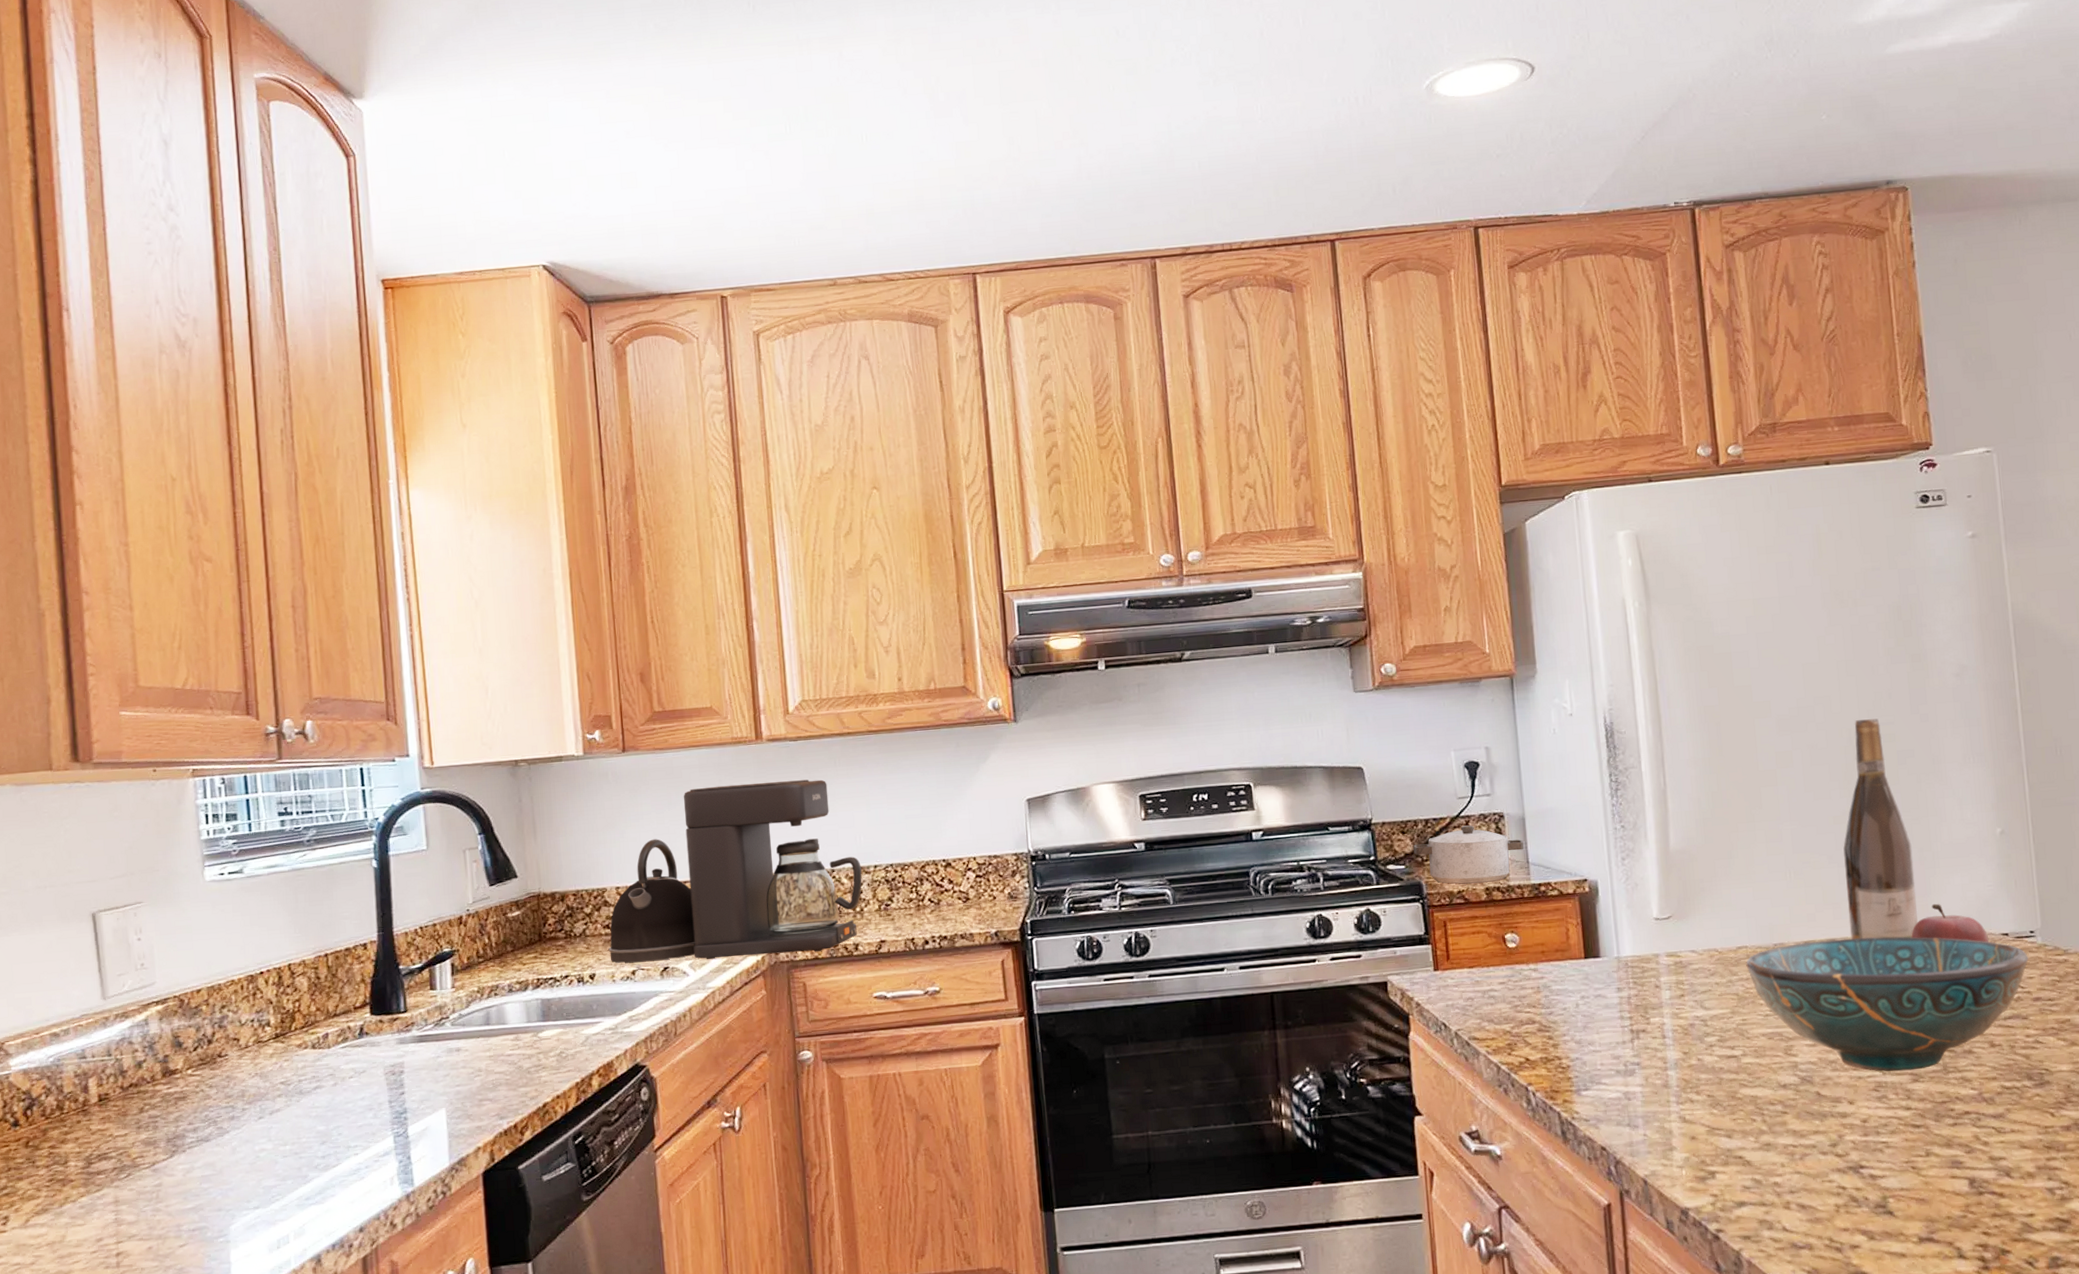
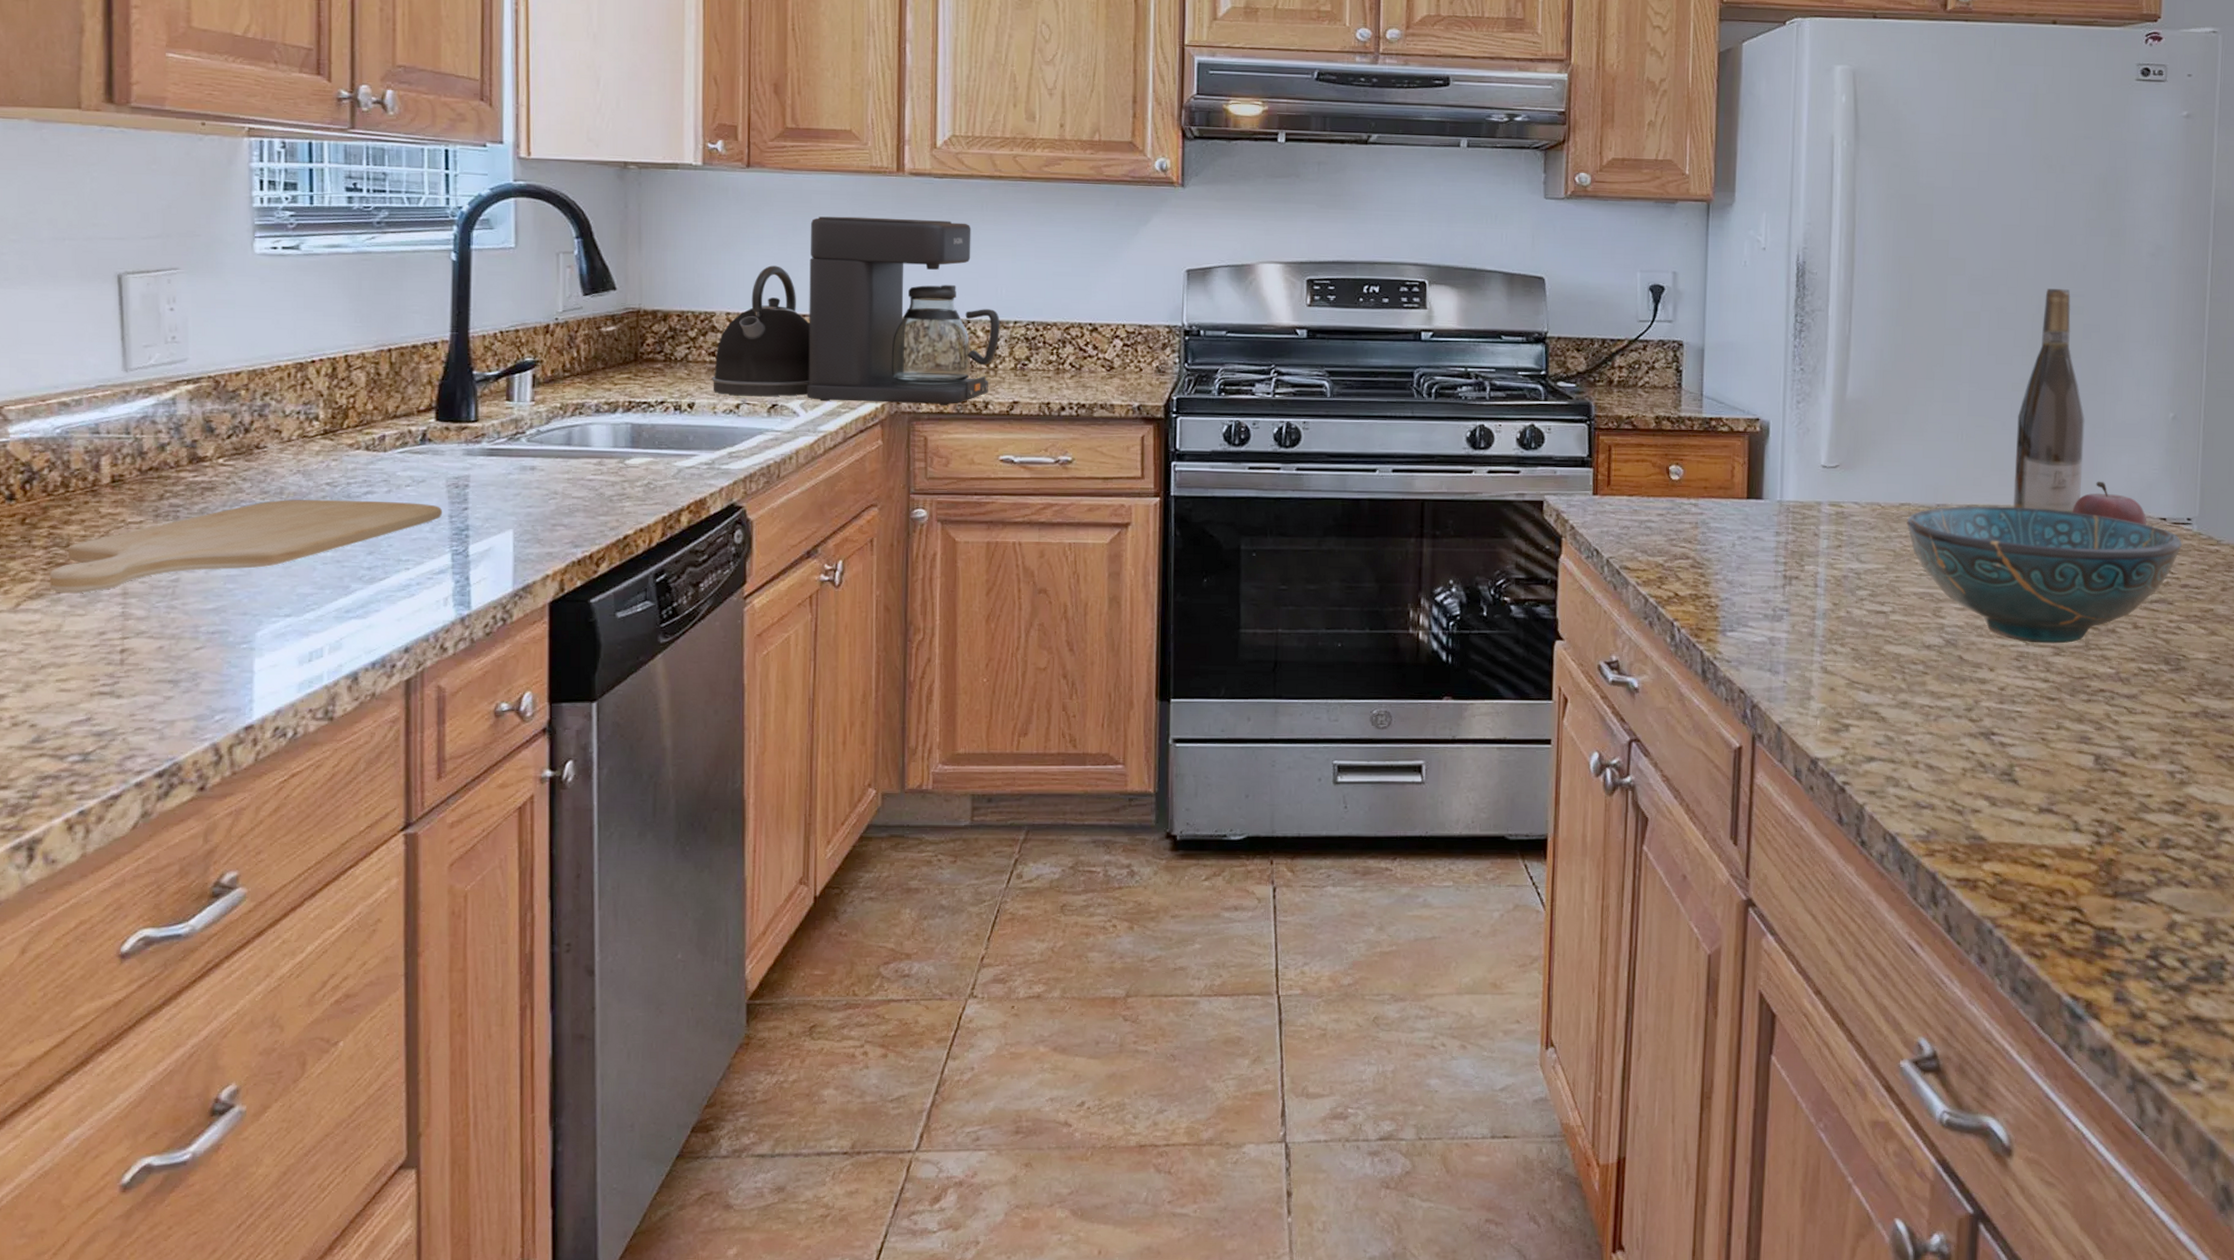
chopping board: none [52,1092,383,1207] -> present [49,499,443,594]
cooking pot: present [1413,825,1524,884] -> none [1587,350,1700,411]

